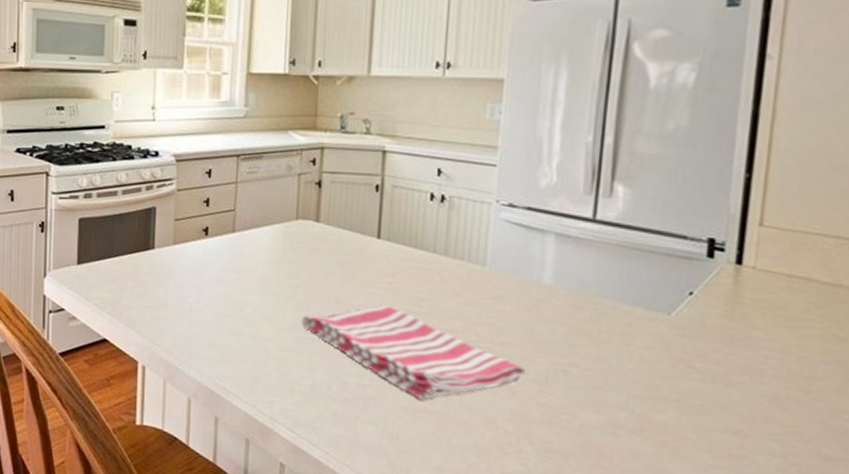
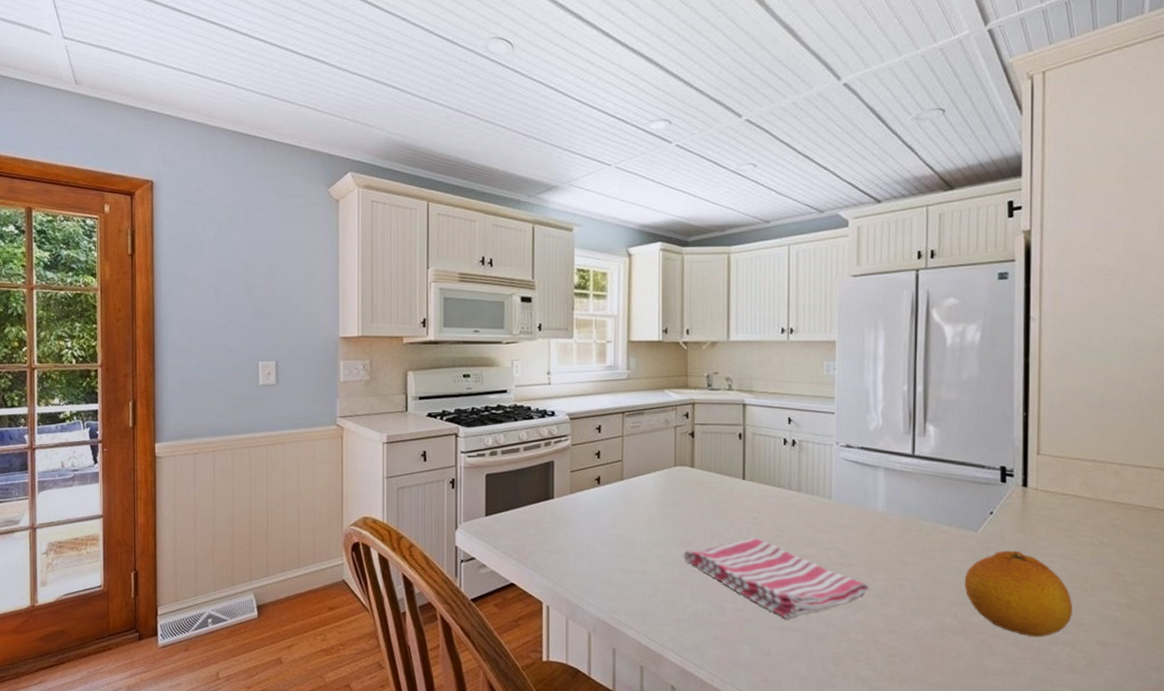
fruit: none [647,339,789,444] -> present [964,550,1072,637]

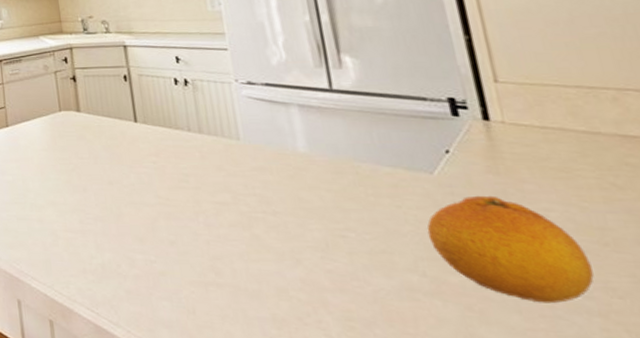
dish towel: present [683,537,869,620] -> none [80,182,304,274]

